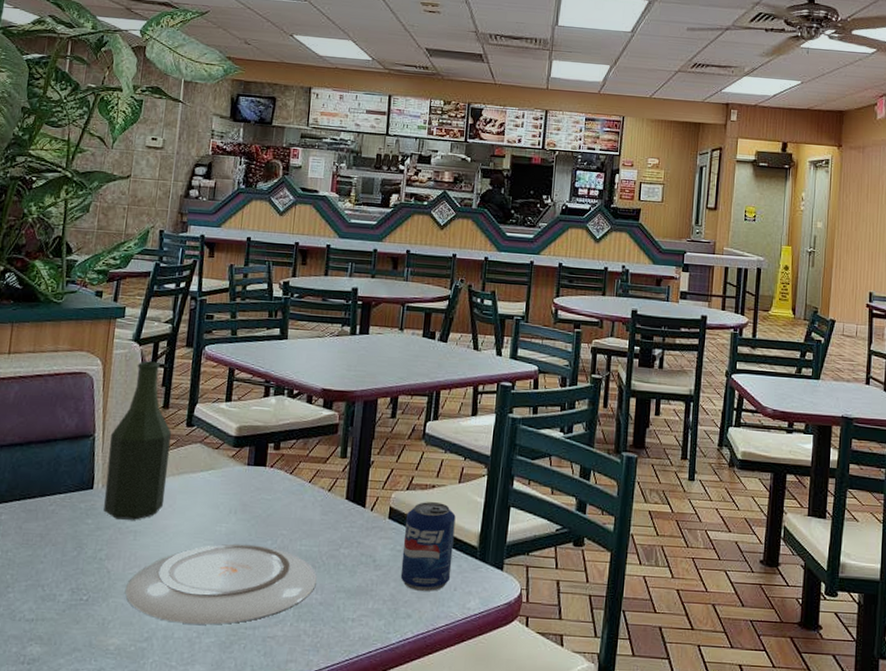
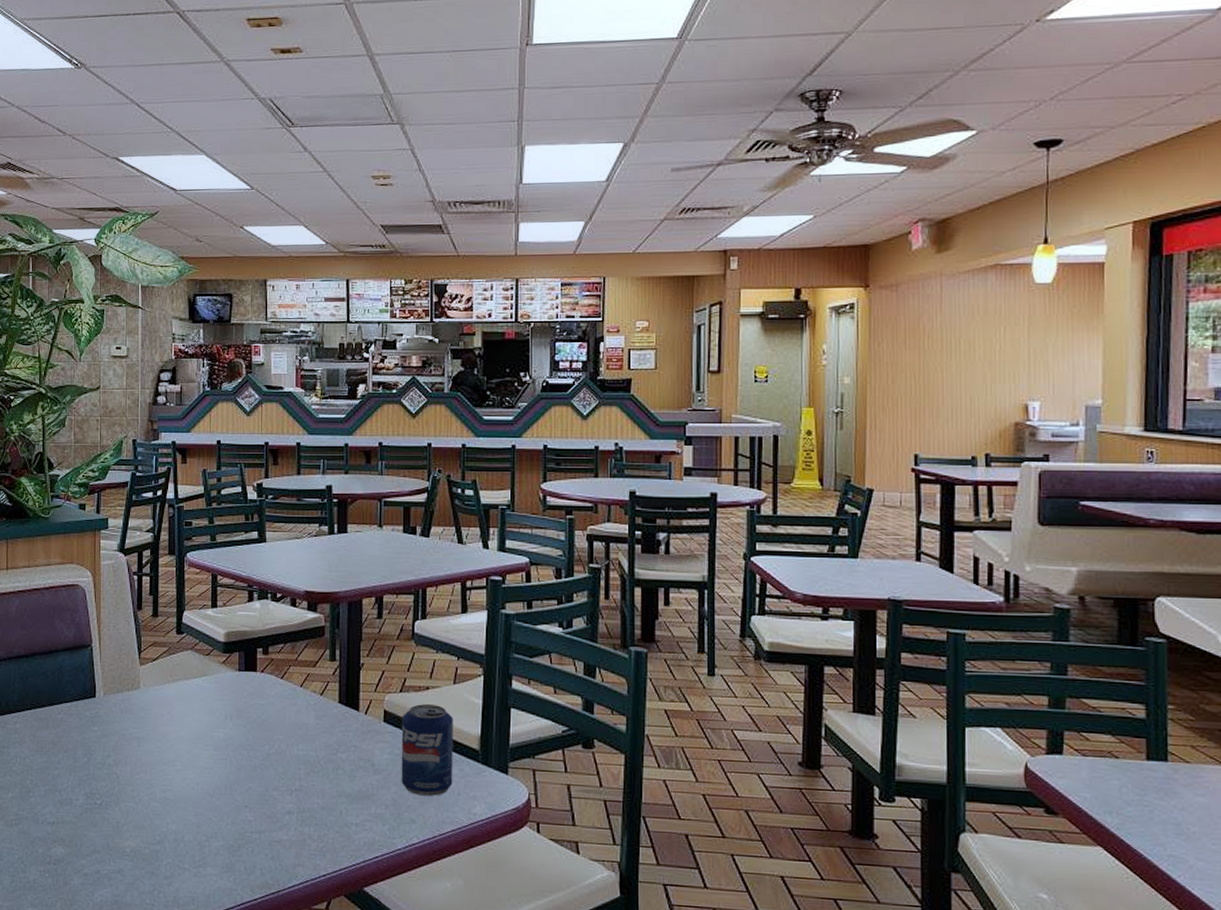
bottle: present [103,361,172,520] -> none [106,570,164,727]
plate: present [126,543,317,625] -> none [135,749,317,829]

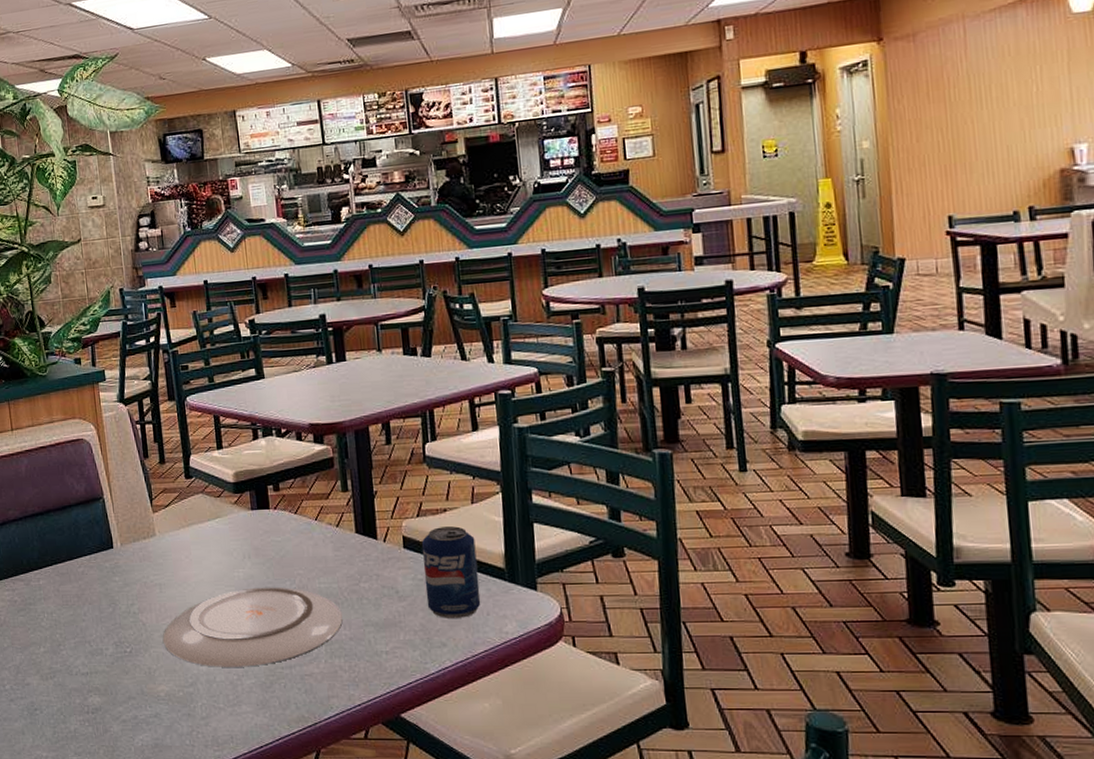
plate: none [135,749,317,829] -> present [163,587,343,667]

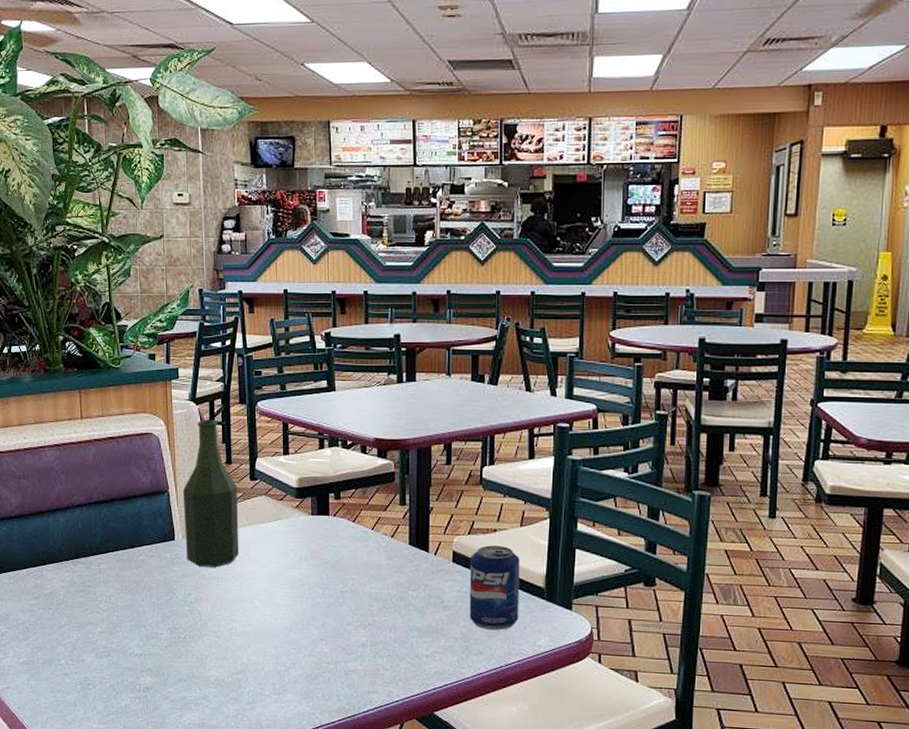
bottle: none [117,419,181,574] -> present [182,419,240,567]
plate: present [163,587,343,667] -> none [217,587,389,660]

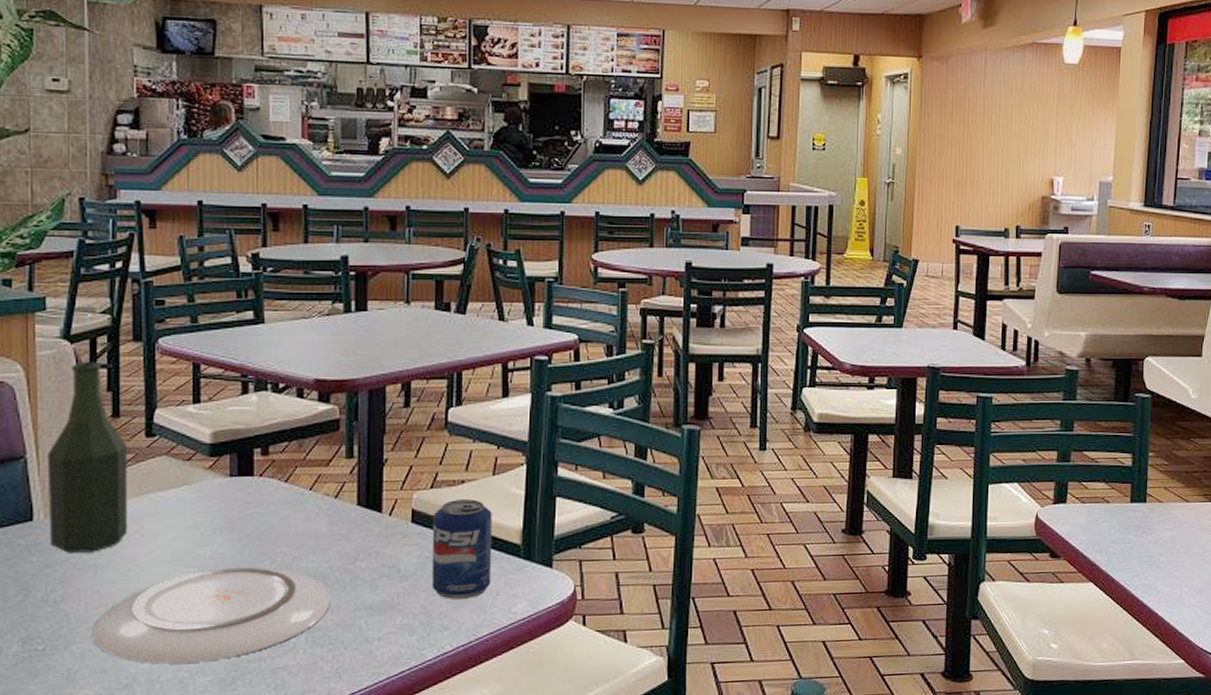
plate: none [217,587,389,660] -> present [93,567,330,664]

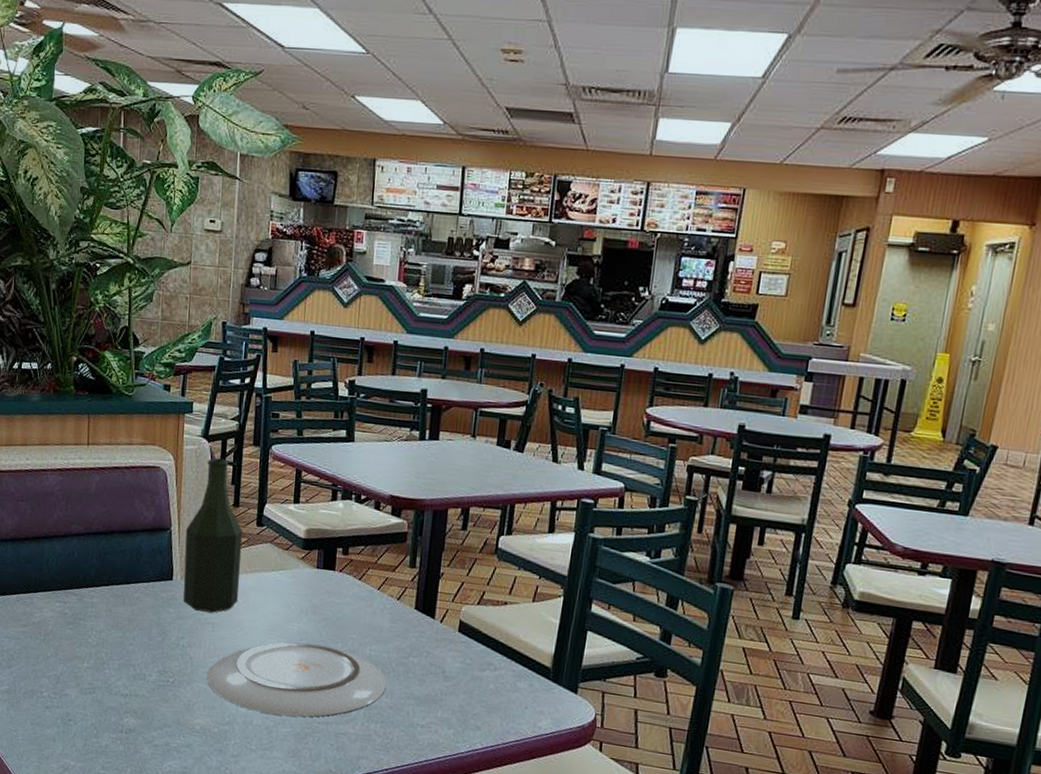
beverage can: present [431,499,492,600] -> none [470,618,529,707]

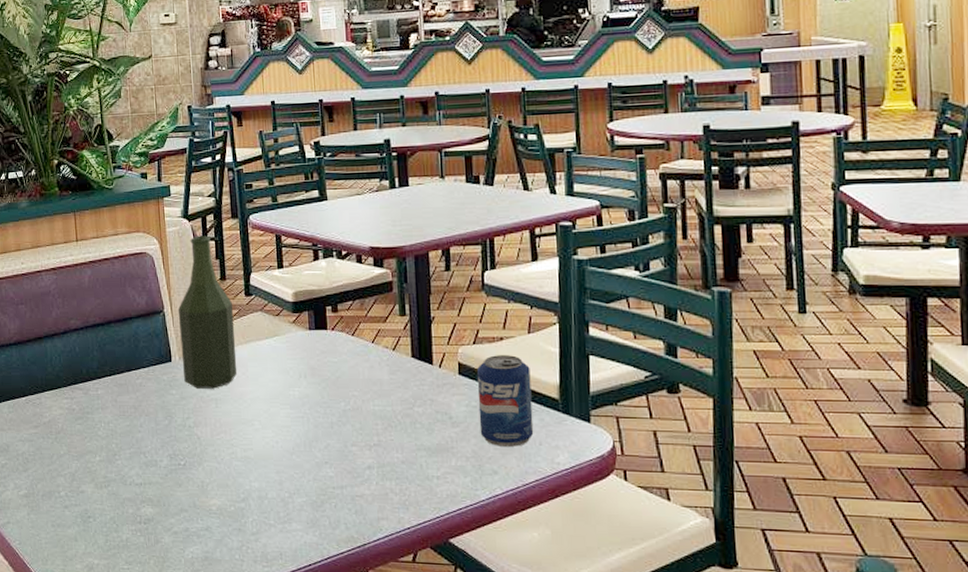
plate: present [207,642,387,717] -> none [217,407,395,485]
beverage can: none [470,618,529,707] -> present [476,355,534,448]

